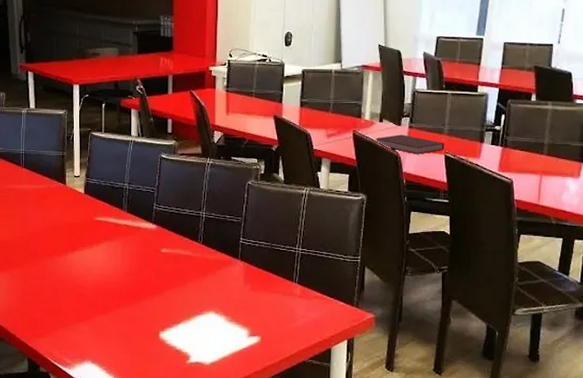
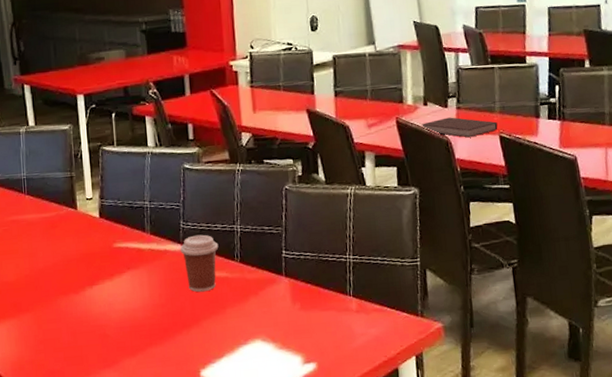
coffee cup: none [151,217,185,266] -> present [180,234,219,292]

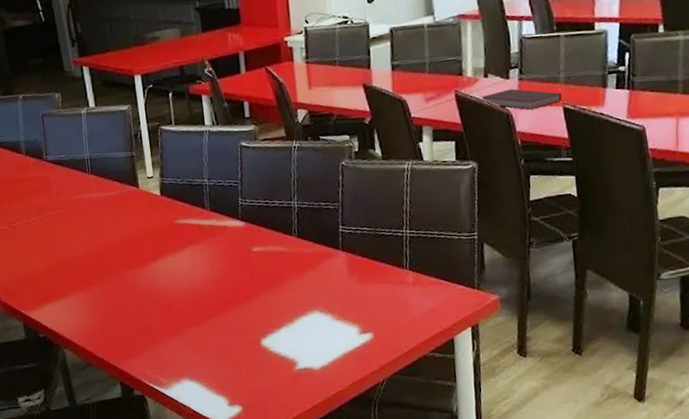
coffee cup: present [180,234,219,292] -> none [238,210,277,266]

